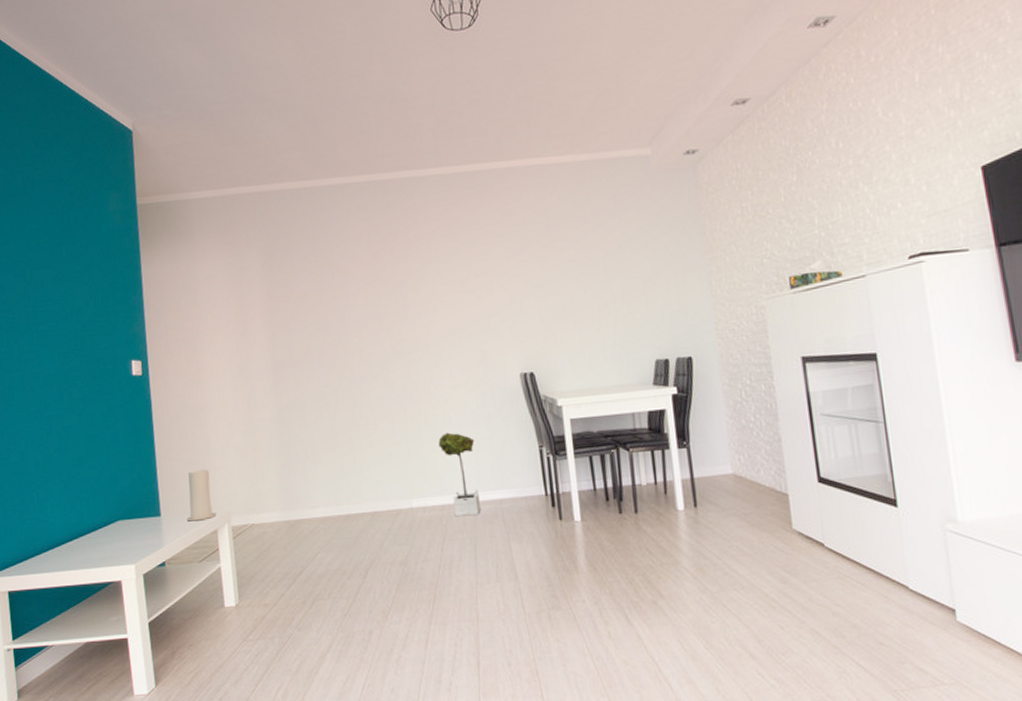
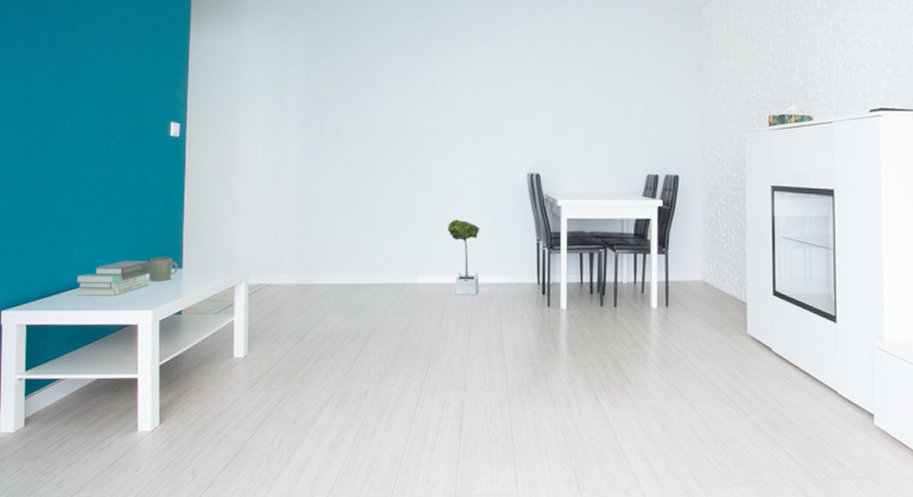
books: none [53,512,129,556] -> present [77,260,152,296]
mug: none [125,504,157,533] -> present [148,256,178,281]
candle: present [186,468,217,522] -> none [206,229,236,276]

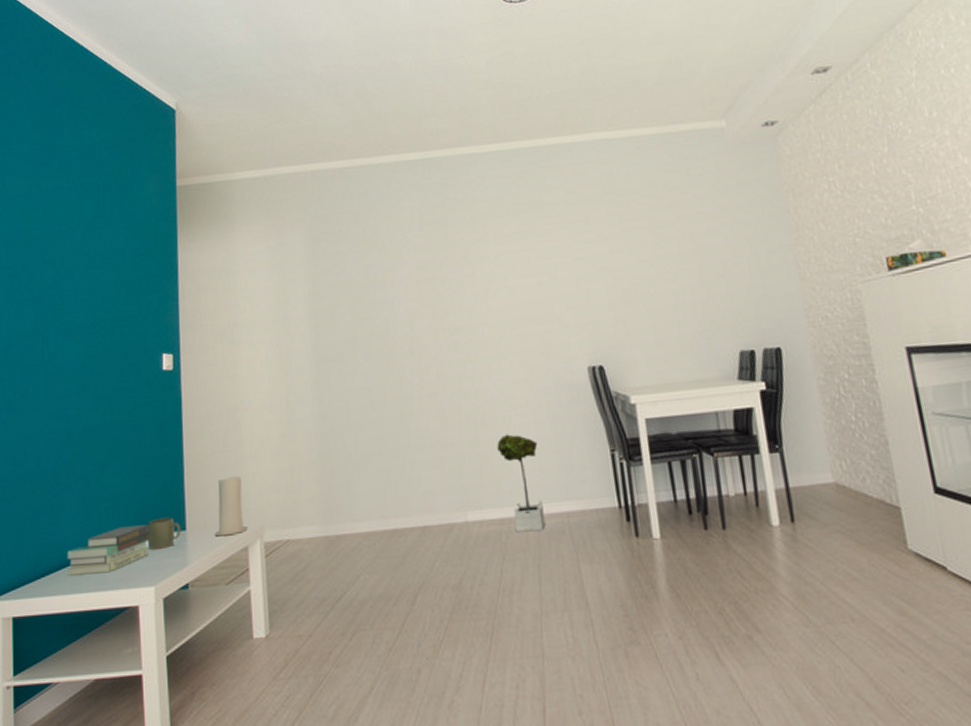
candle: none [206,229,236,276] -> present [214,475,248,537]

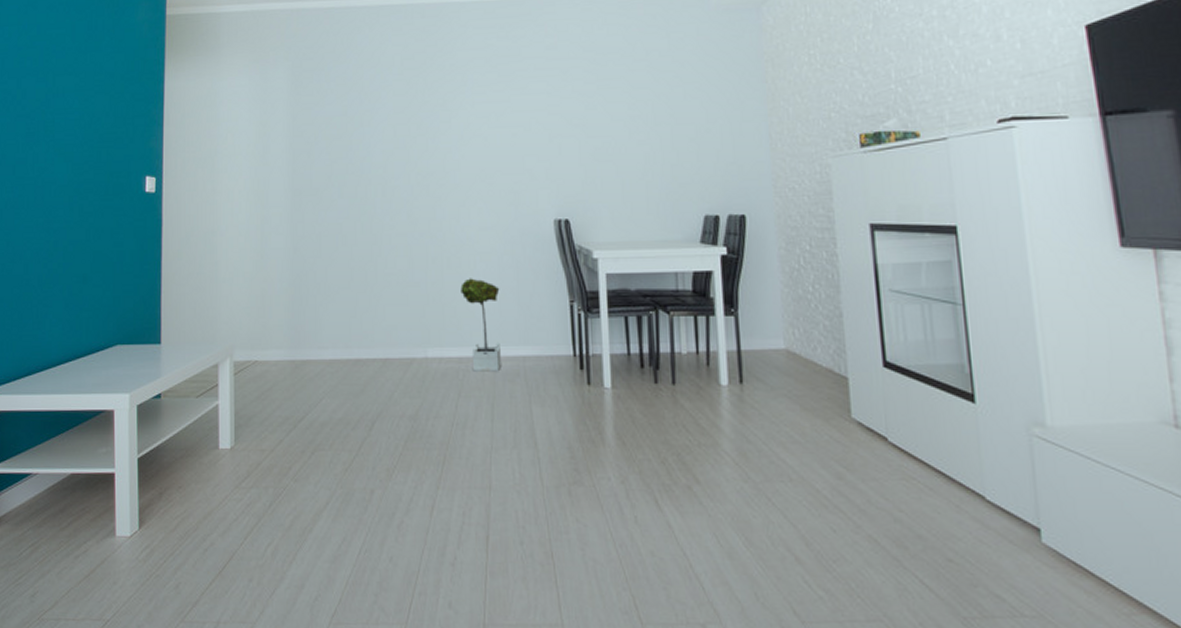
books: present [67,525,151,576] -> none [49,336,128,378]
mug: present [147,517,181,550] -> none [124,330,157,359]
candle: present [214,475,248,537] -> none [187,297,219,352]

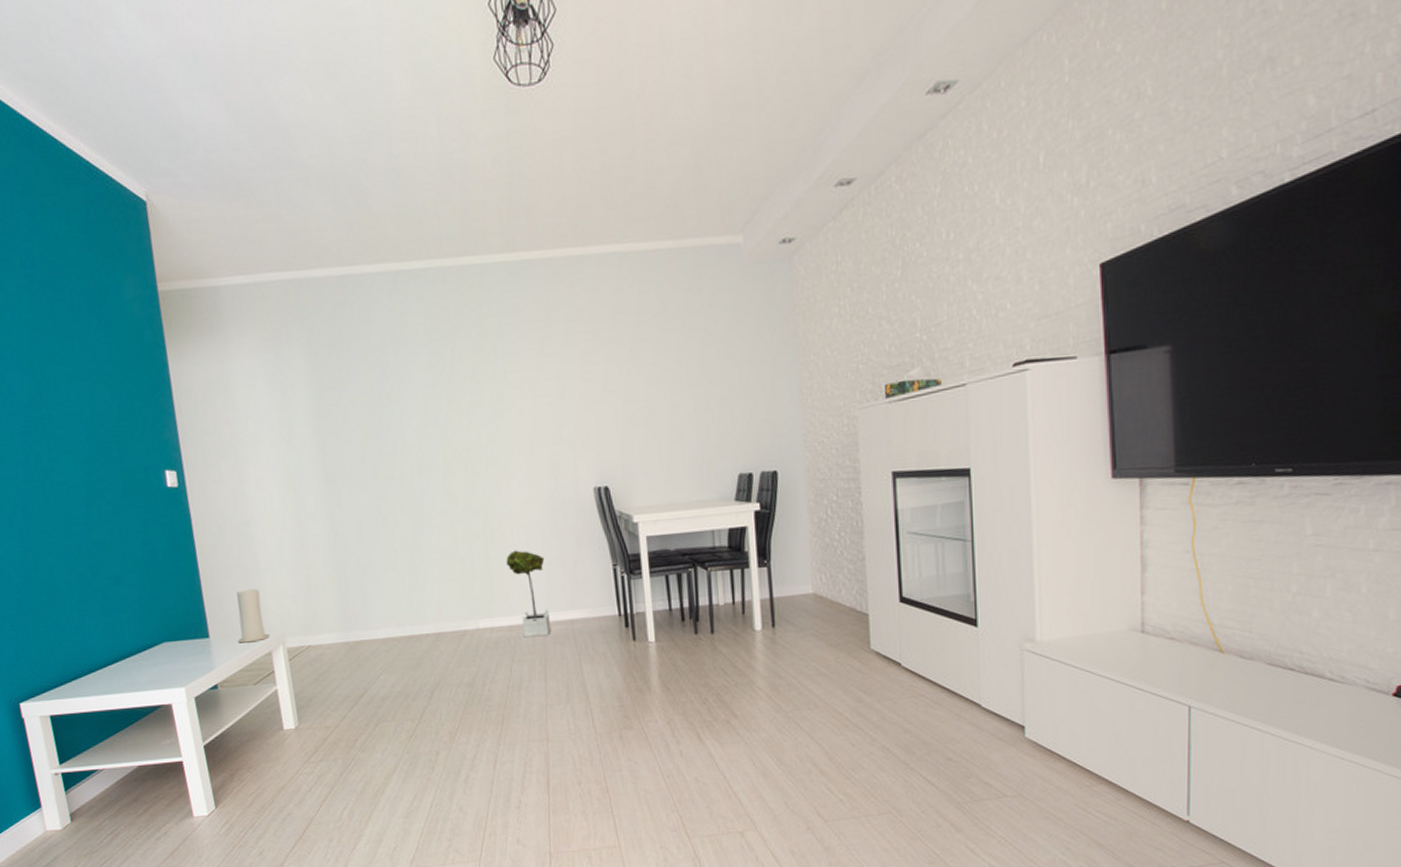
candle: none [187,297,219,352] -> present [237,588,270,643]

